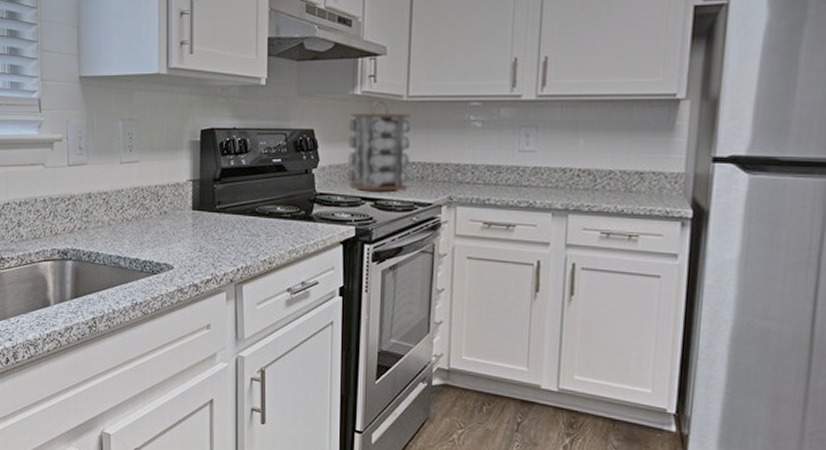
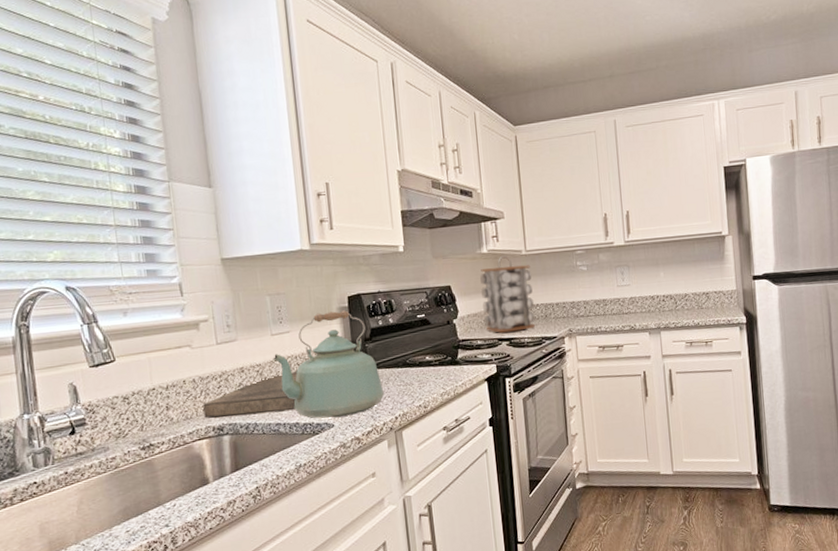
cutting board: none [51,204,143,245] -> present [203,372,298,418]
kettle: none [120,144,228,260] -> present [273,310,385,419]

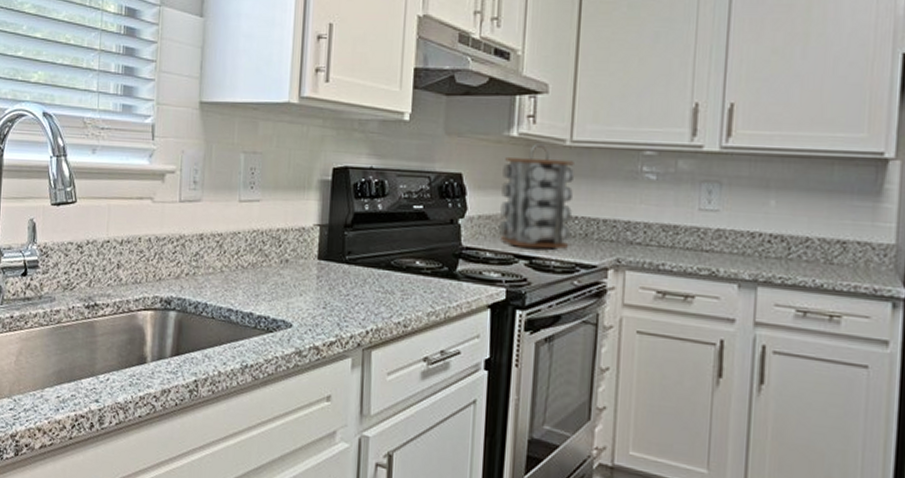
cutting board: present [203,372,298,418] -> none [154,249,261,297]
kettle: present [273,310,385,419] -> none [237,183,358,317]

